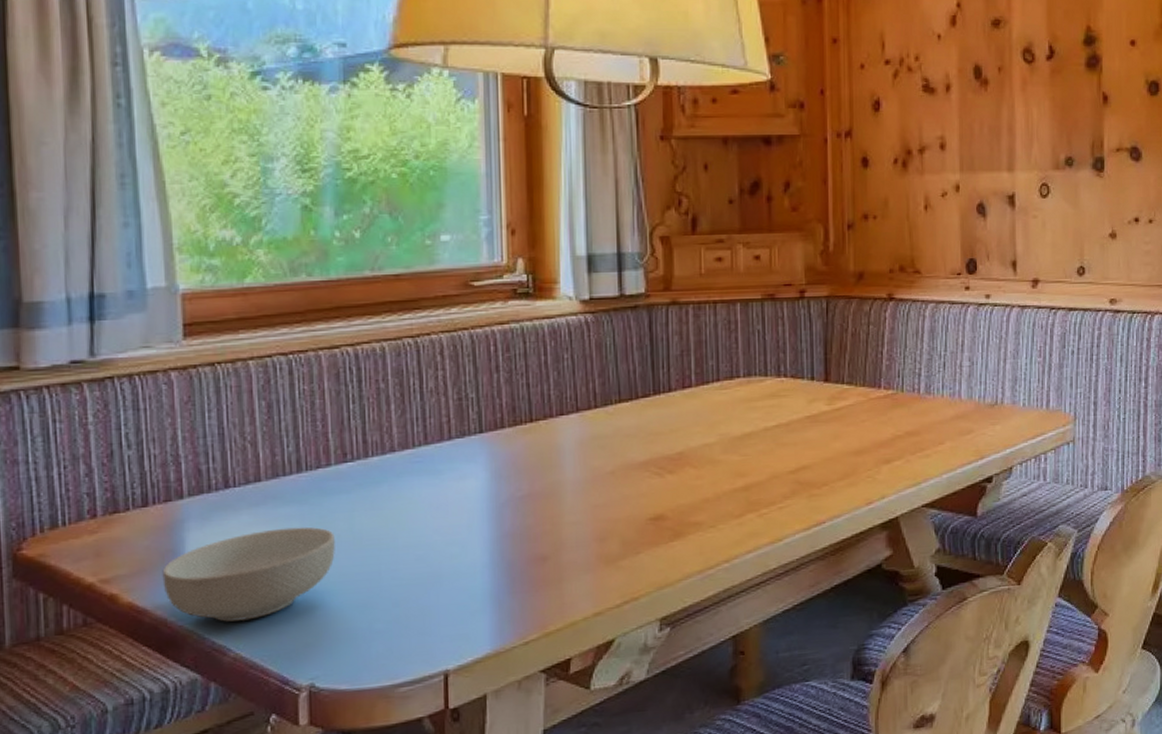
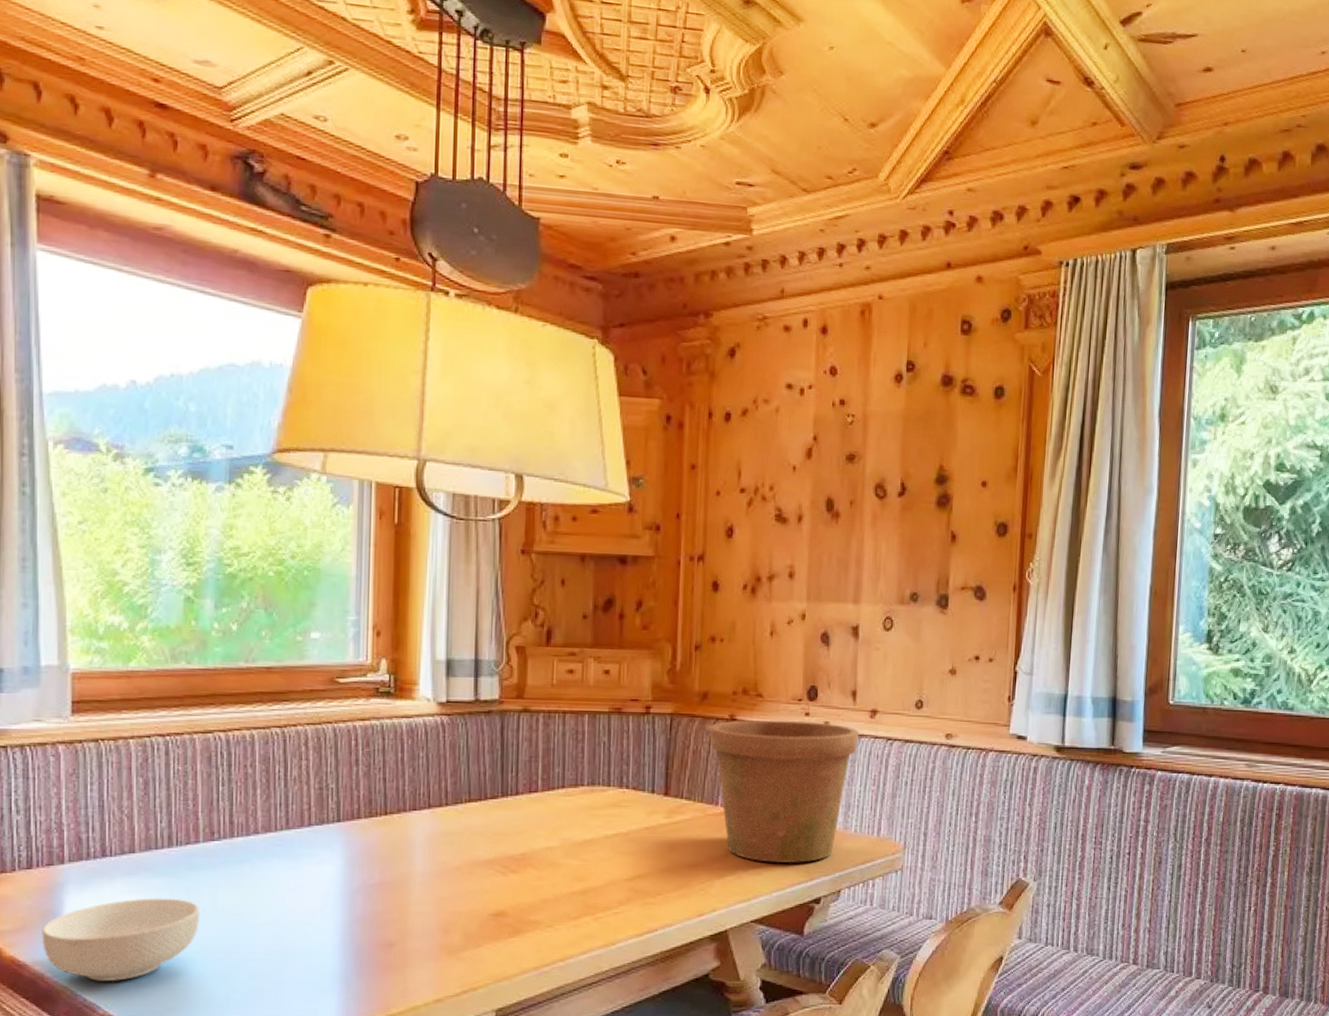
flower pot: none [867,295,1022,444] -> present [709,719,859,864]

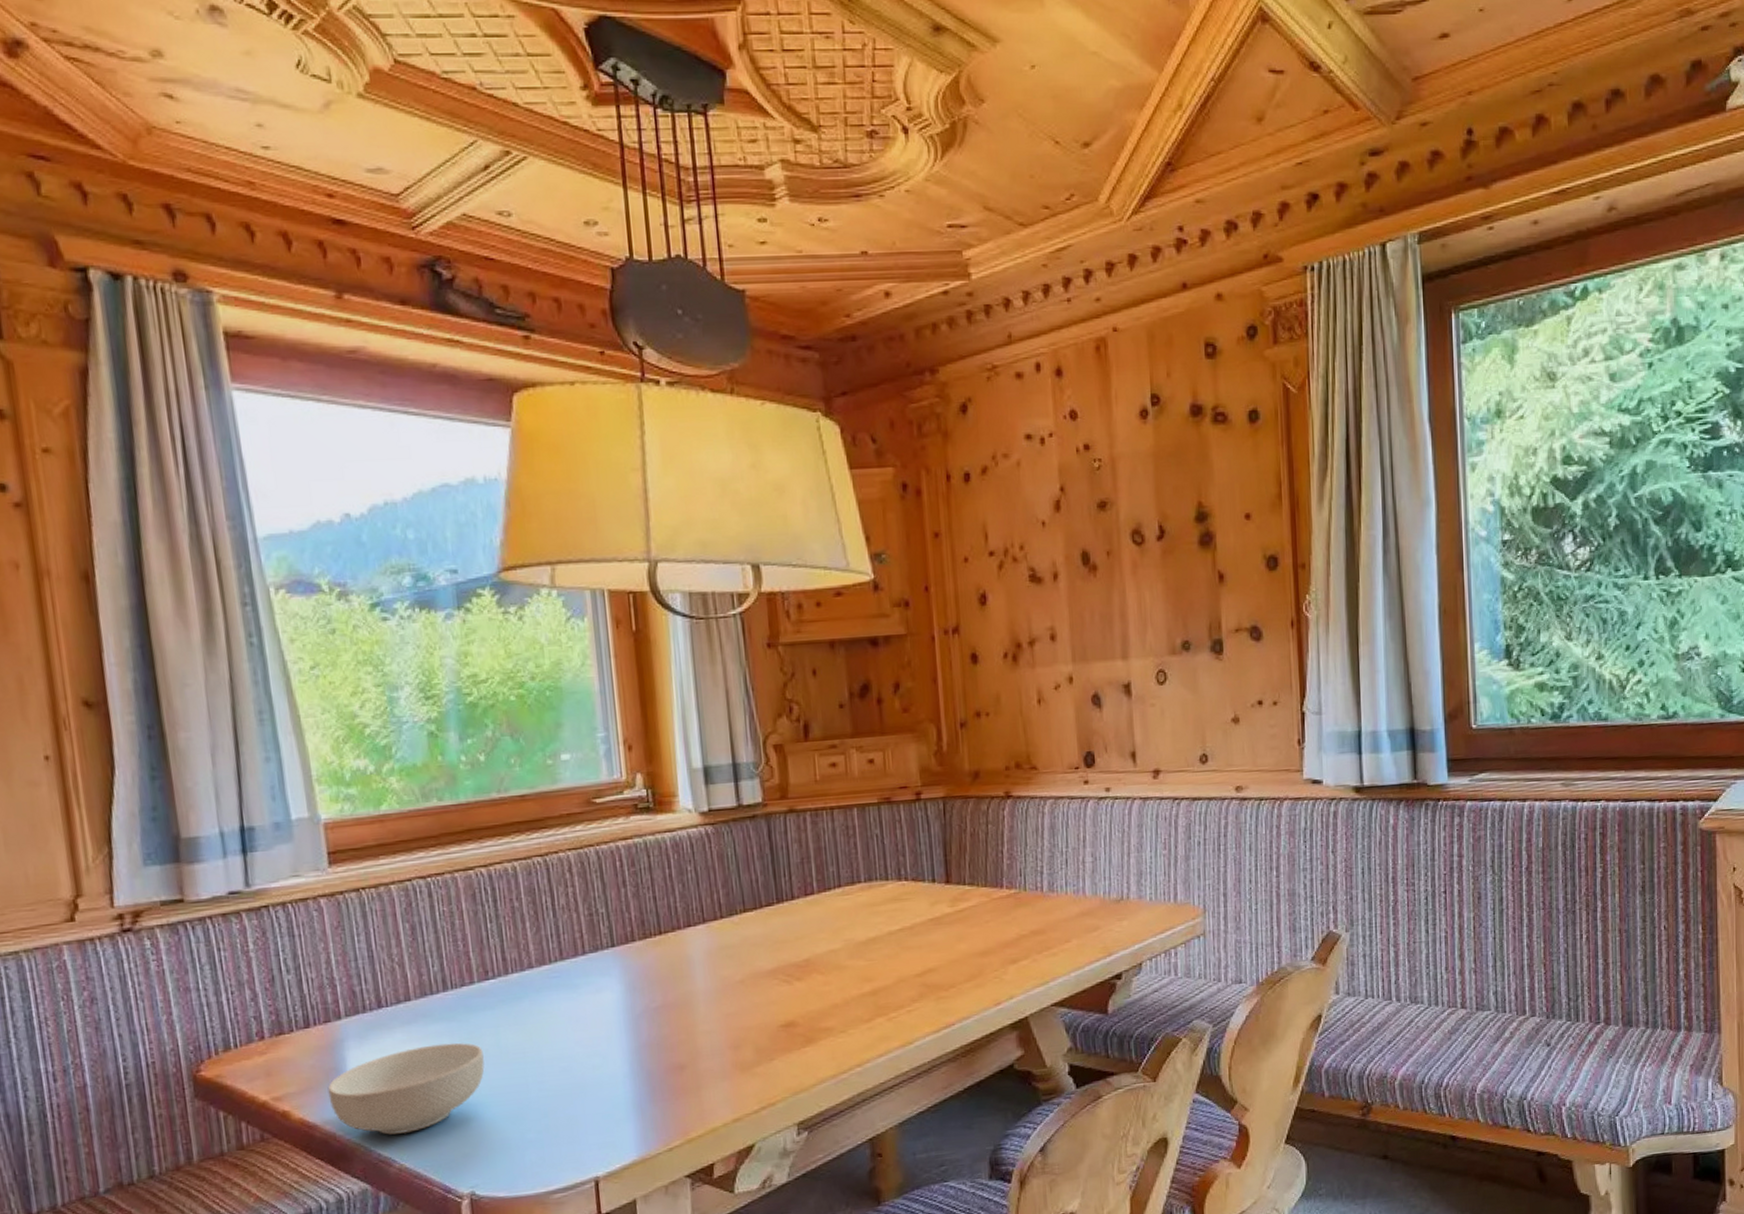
flower pot: present [709,719,859,864] -> none [984,789,1144,942]

